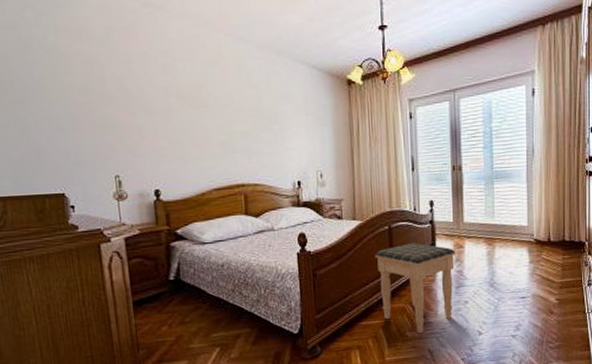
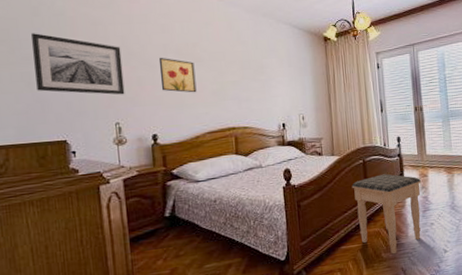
wall art: none [22,73,125,145] -> present [30,33,125,95]
wall art: none [160,101,202,144] -> present [158,57,197,93]

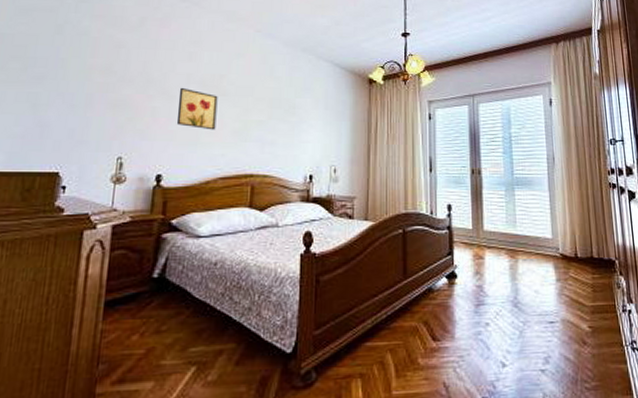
wall art: present [30,33,125,95] -> none [41,52,141,126]
footstool: present [351,174,421,254] -> none [386,250,475,362]

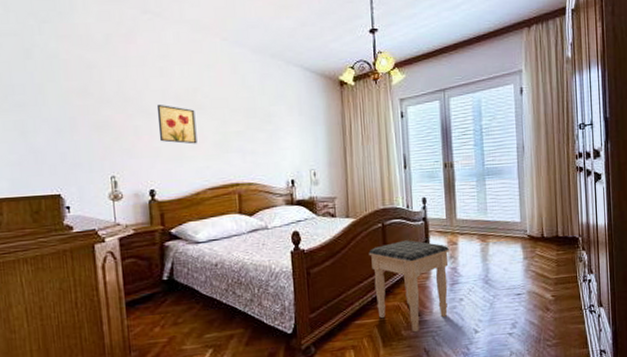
footstool: none [386,250,475,362] -> present [368,240,449,333]

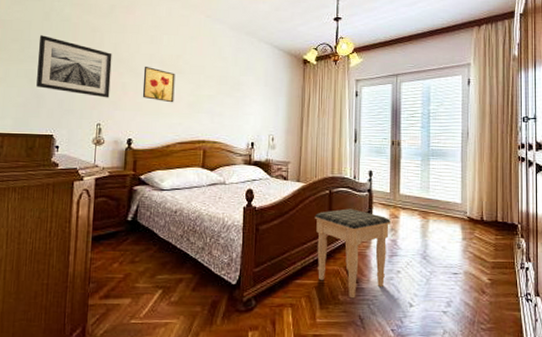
wall art: none [23,77,121,146] -> present [36,35,112,98]

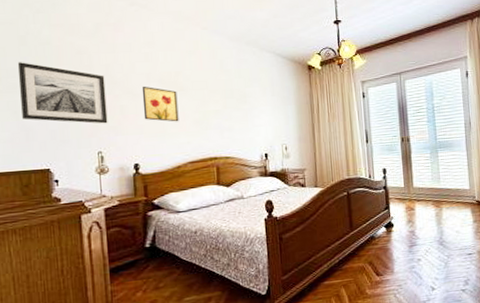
footstool: present [314,208,390,299] -> none [335,206,408,291]

